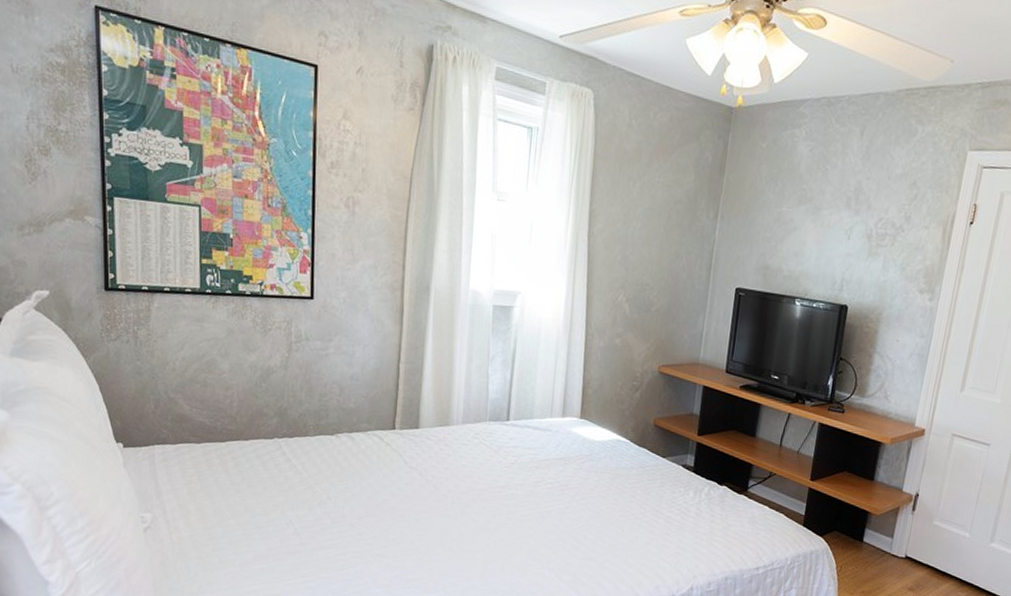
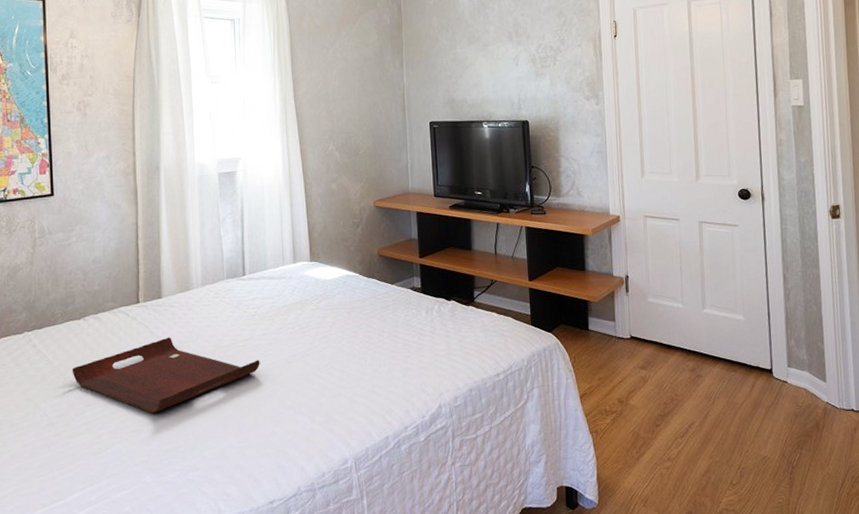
serving tray: none [320,469,514,542] -> present [72,337,260,413]

